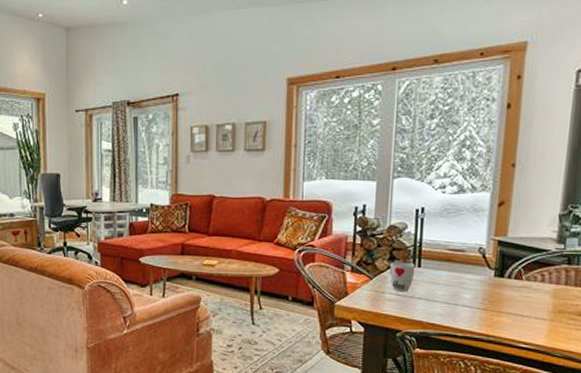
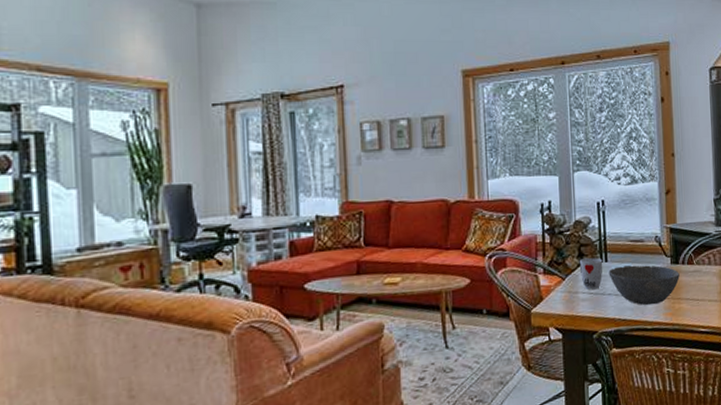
bowl: none [420,273,503,314] -> present [608,265,680,305]

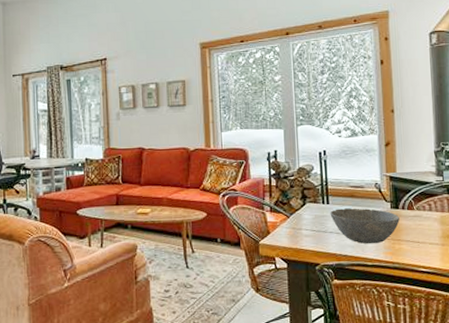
cup: present [579,258,603,290] -> none [302,200,325,228]

